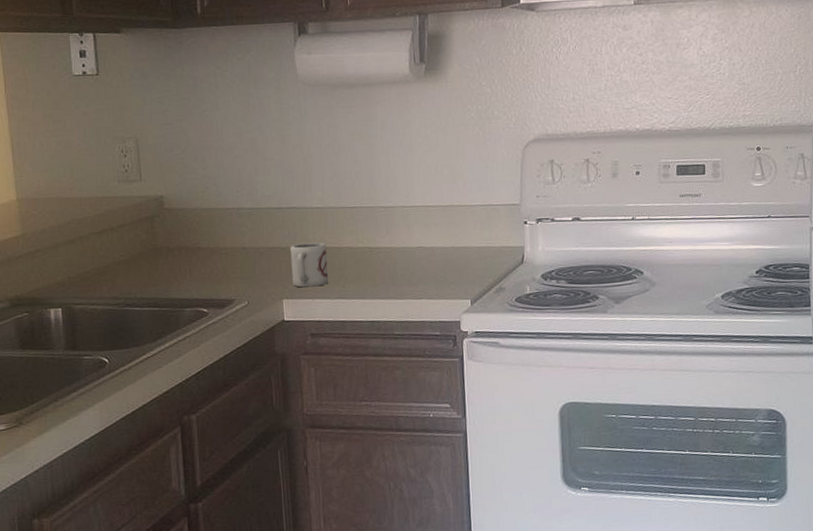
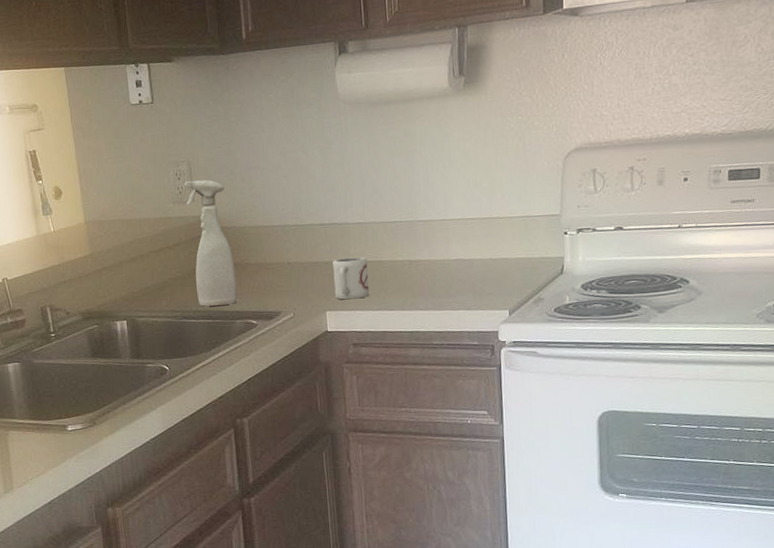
spray bottle: none [131,158,188,293] -> present [185,180,238,307]

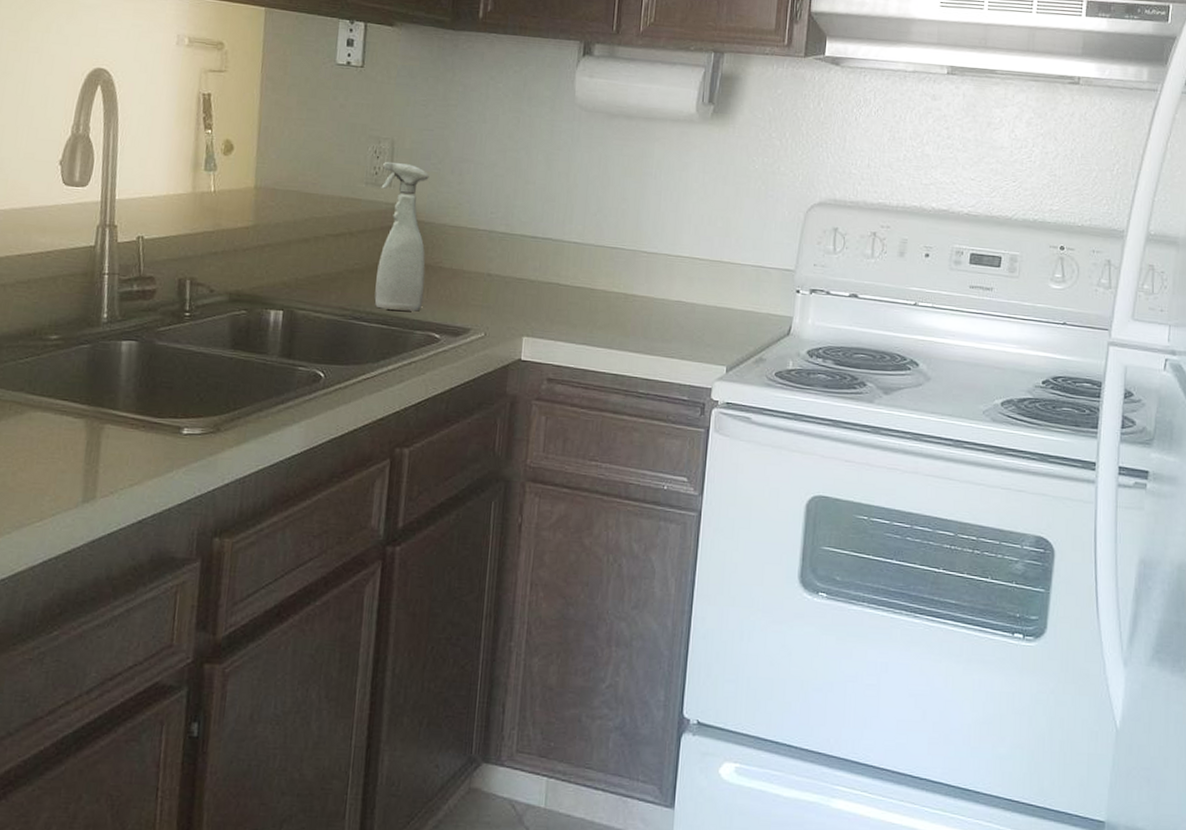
cup: present [332,256,370,300] -> none [535,278,579,328]

